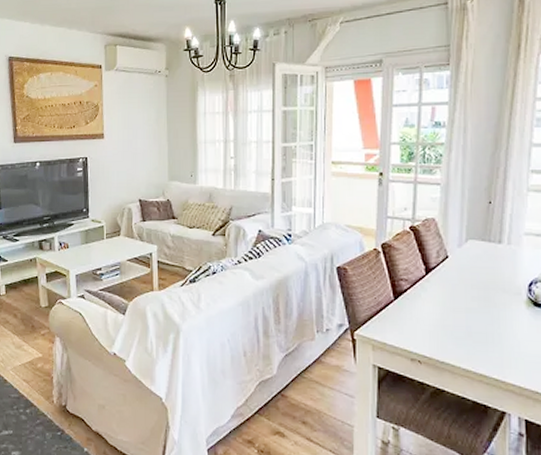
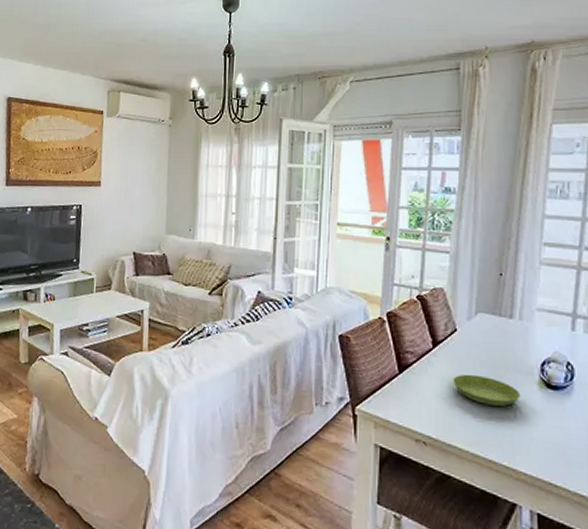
saucer: none [445,297,510,326] -> present [452,374,521,407]

